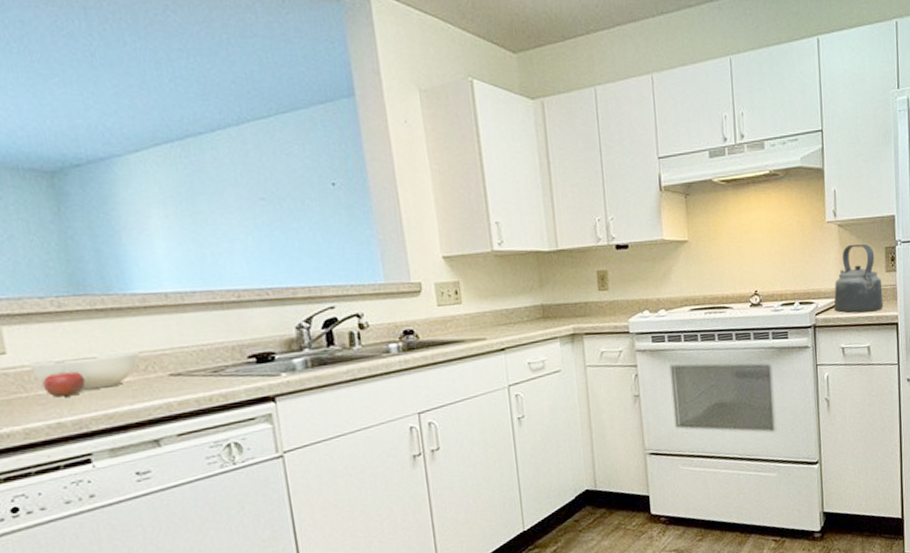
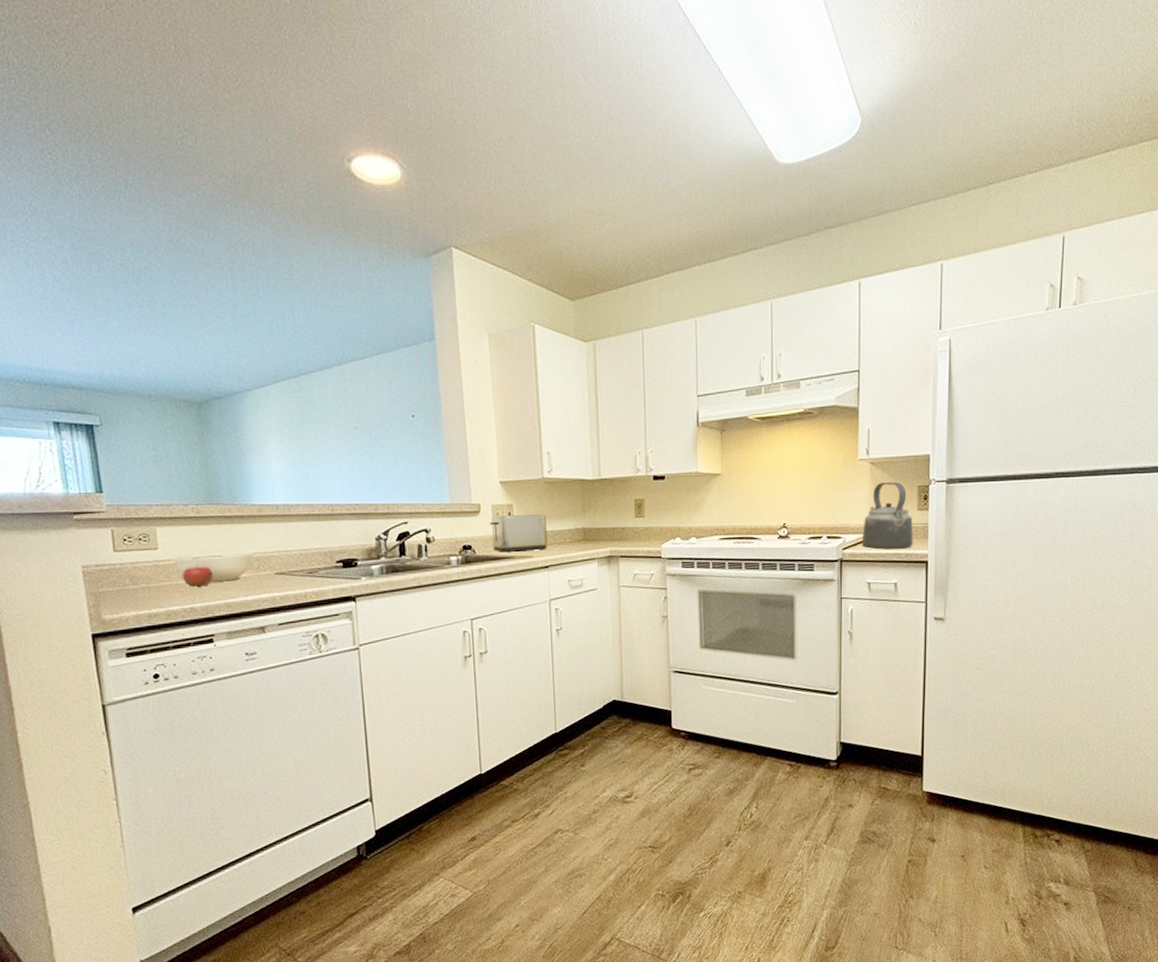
toaster: none [433,291,502,336] -> present [489,514,547,552]

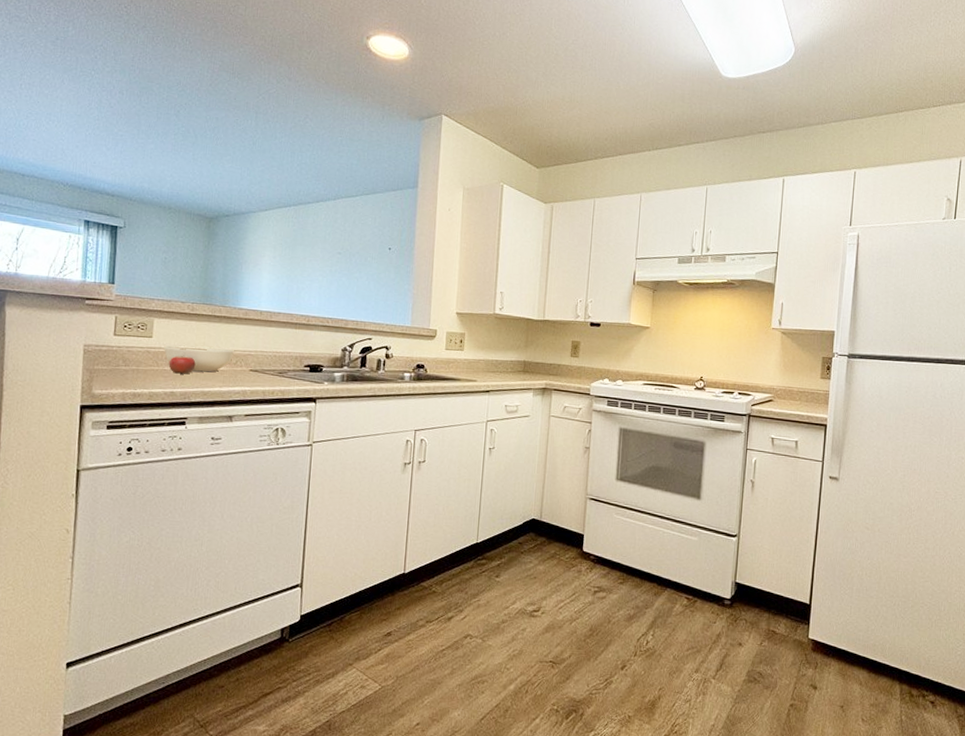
toaster: present [489,514,547,552] -> none [442,342,493,376]
kettle: present [861,481,913,549] -> none [768,350,816,411]

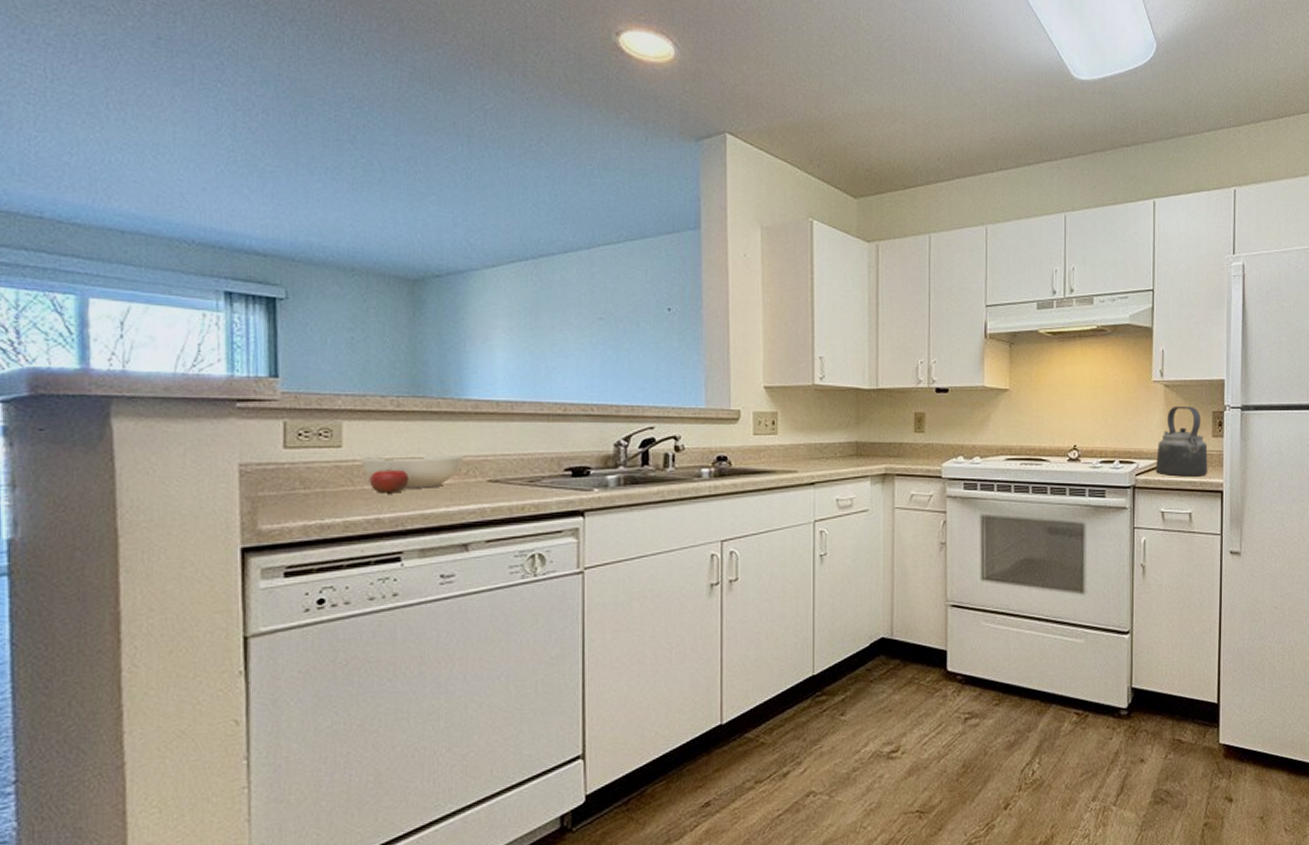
kettle: none [768,350,816,411] -> present [1155,405,1208,477]

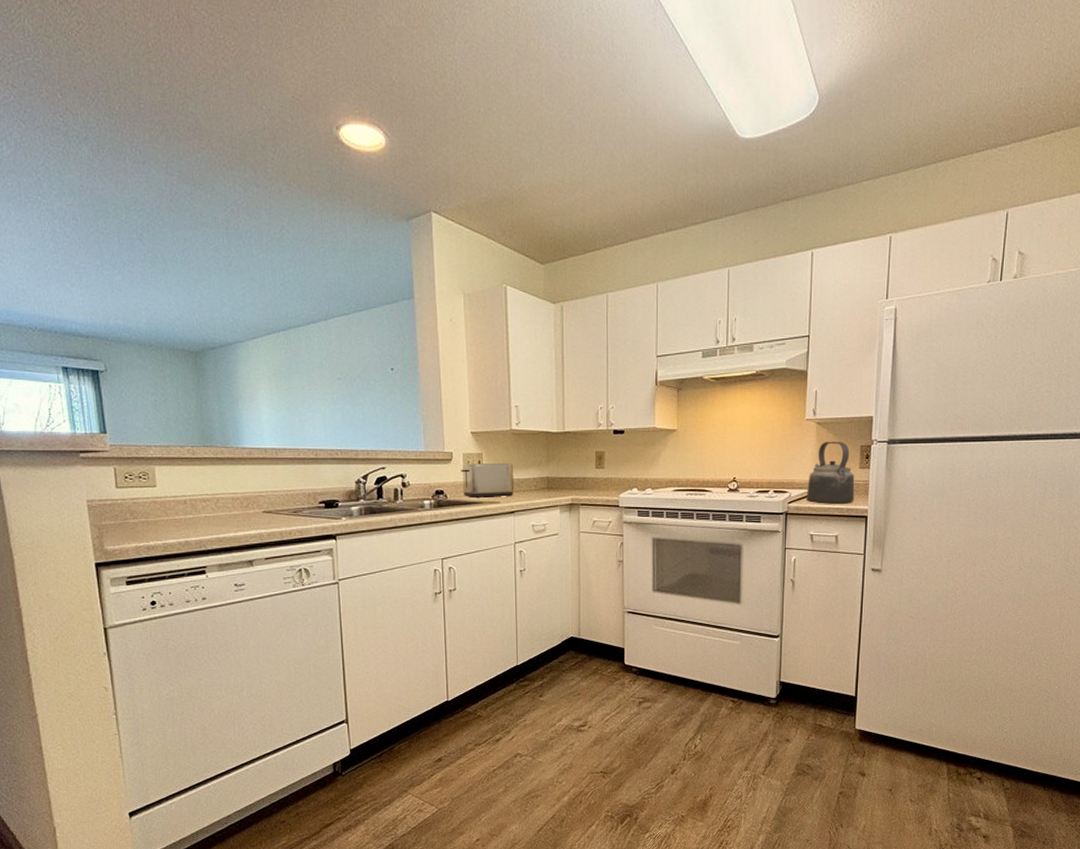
bowl: present [360,454,463,488] -> none [170,491,244,518]
fruit: present [369,466,409,494] -> none [178,501,207,522]
toaster: none [750,425,814,465] -> present [460,463,514,498]

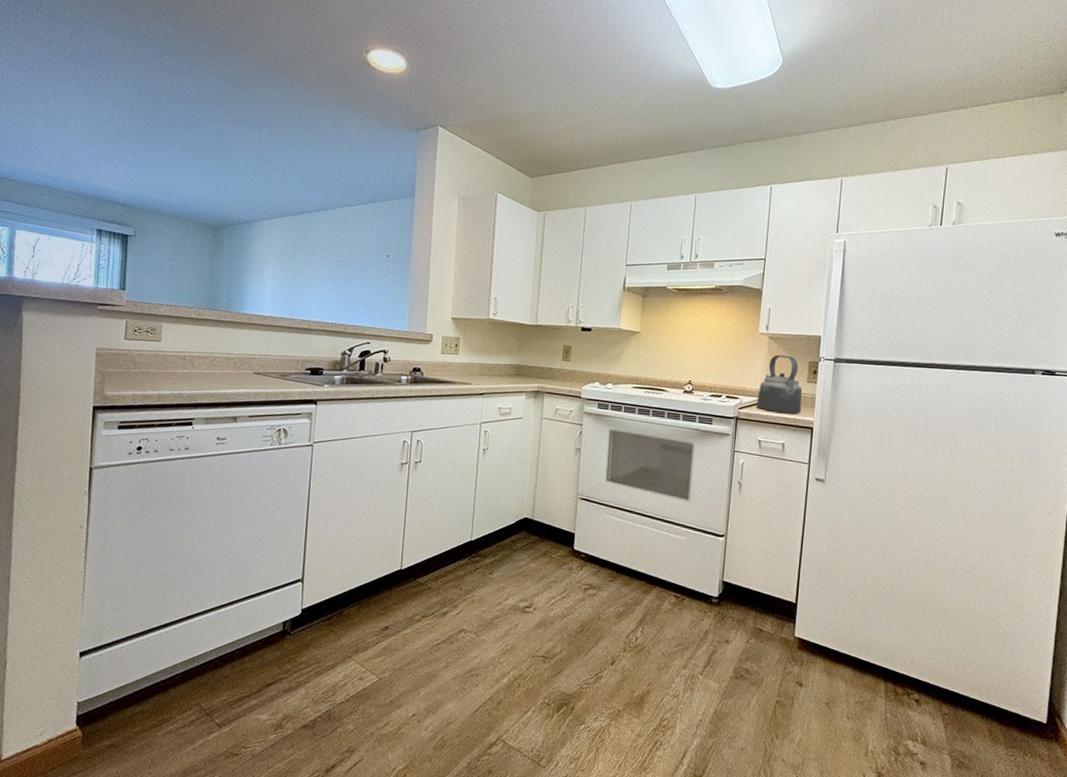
toaster: present [460,463,514,498] -> none [438,346,487,379]

